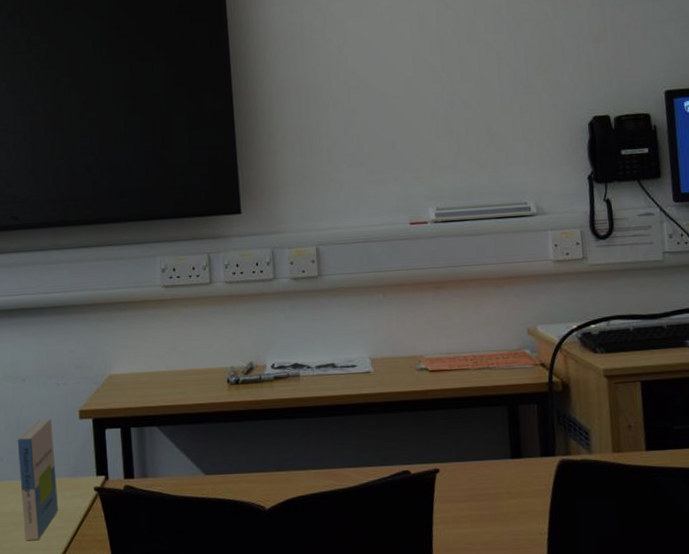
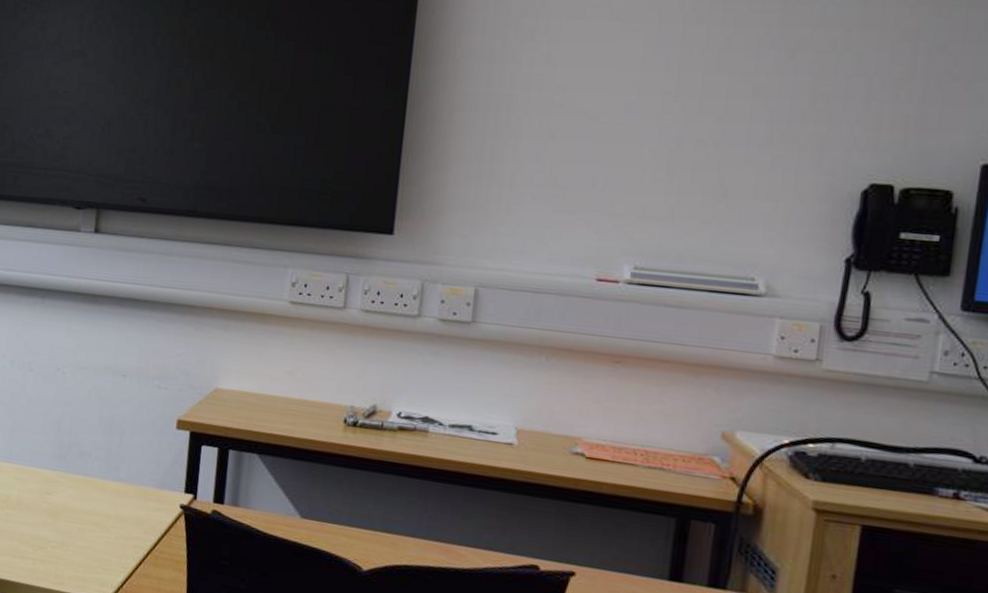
book: present [17,418,58,540] -> none [101,420,147,545]

